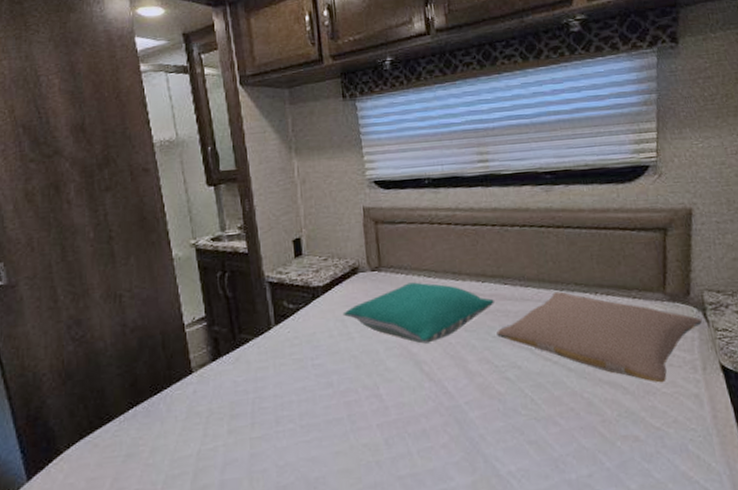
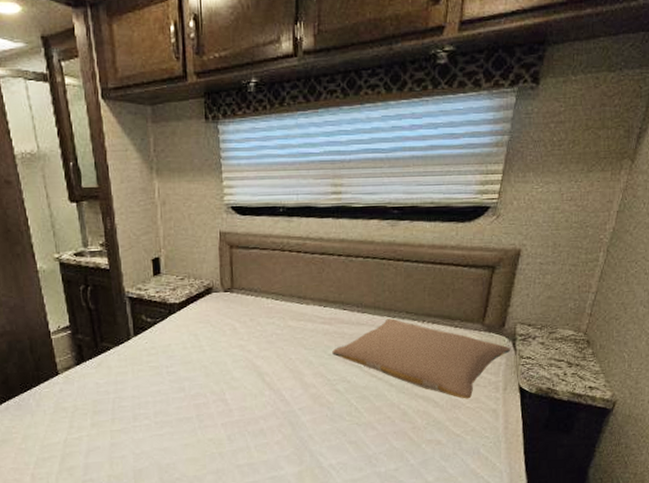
pillow: present [342,282,494,344] -> none [196,304,333,358]

